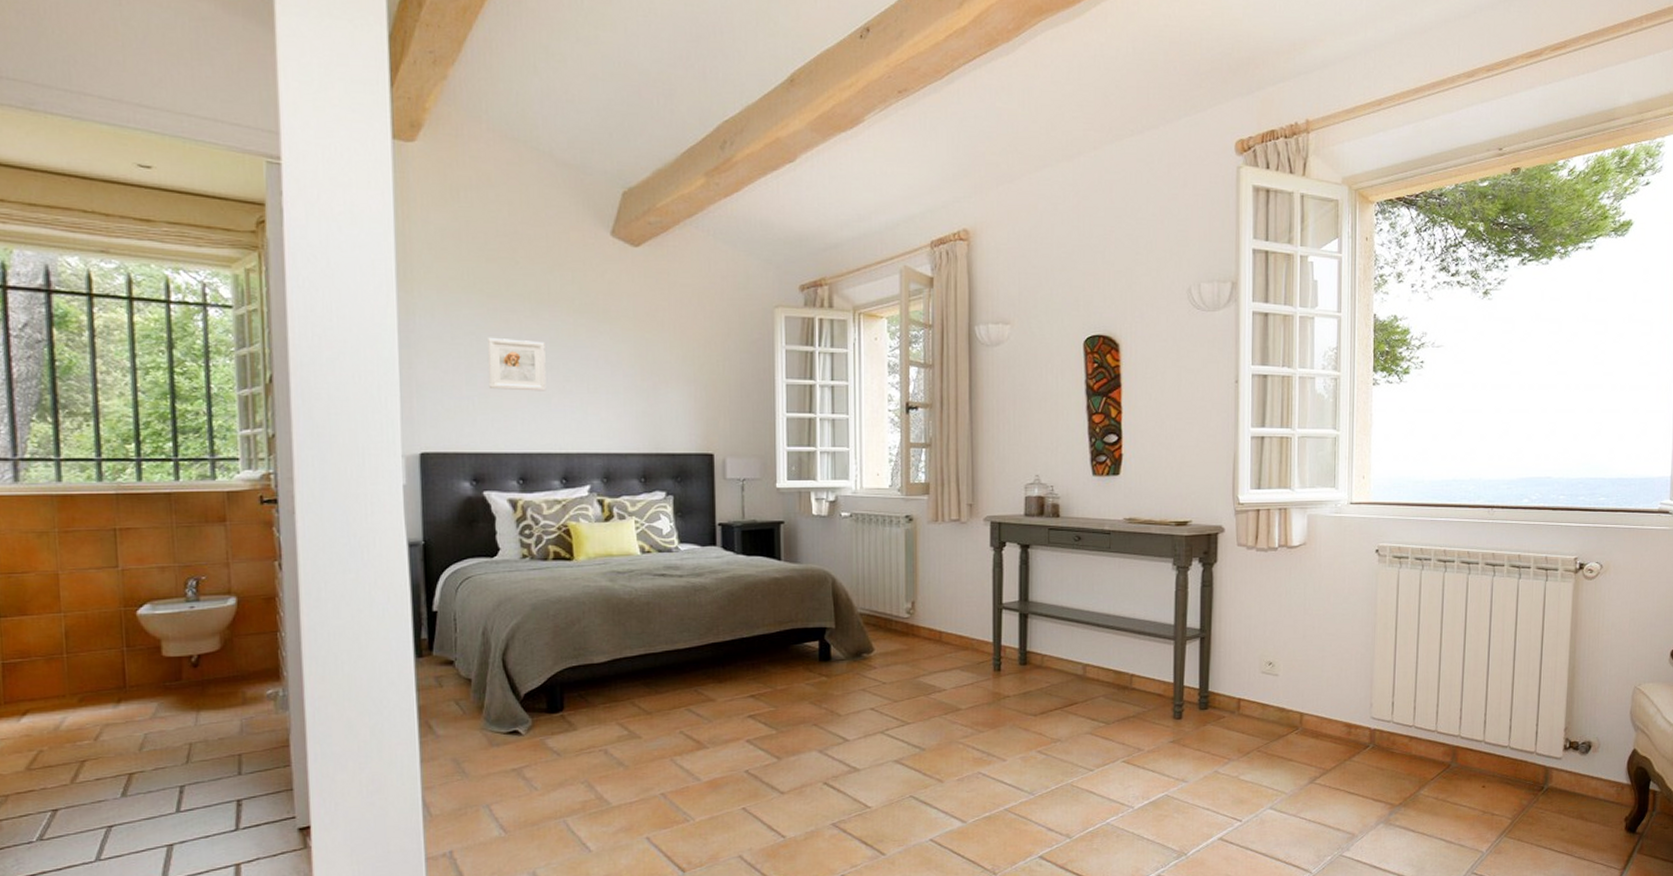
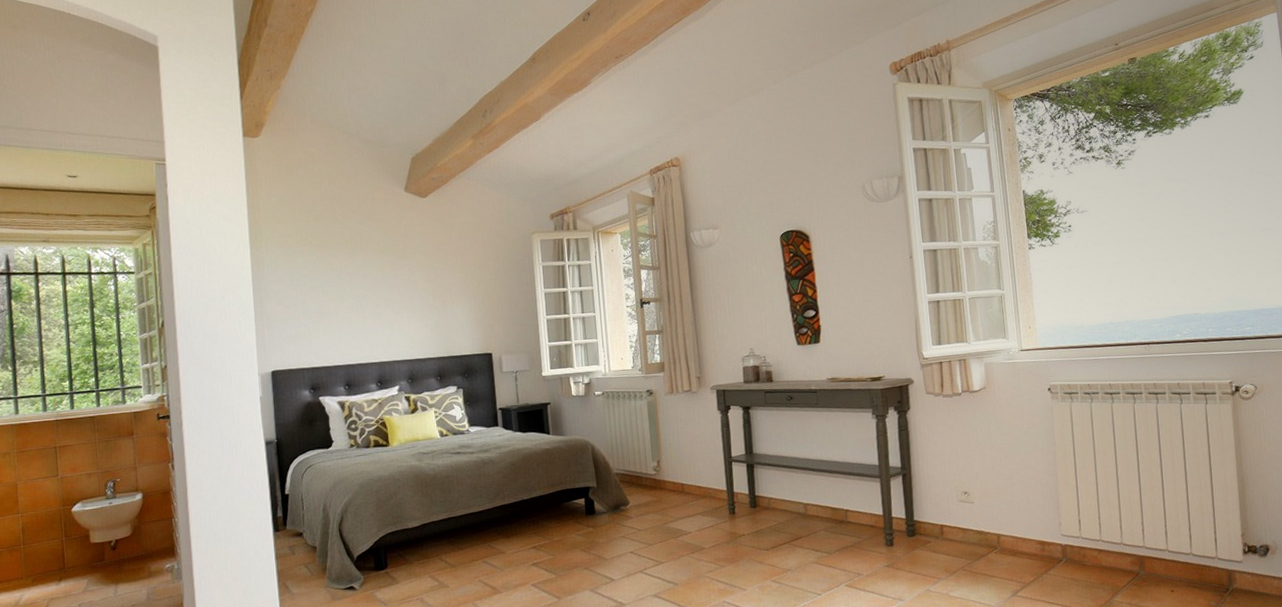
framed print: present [487,337,547,391] -> none [317,277,363,317]

